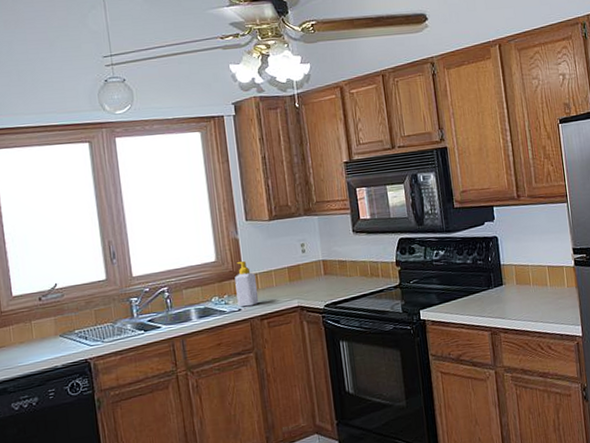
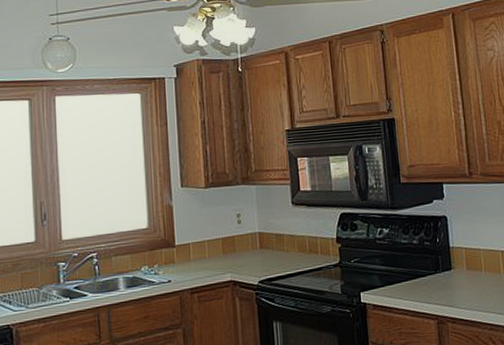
soap bottle: present [235,261,259,307] -> none [166,229,190,279]

